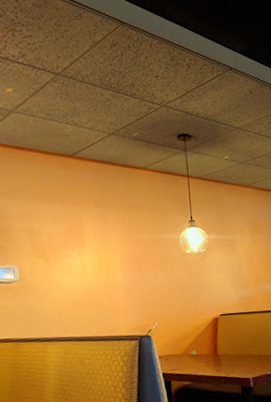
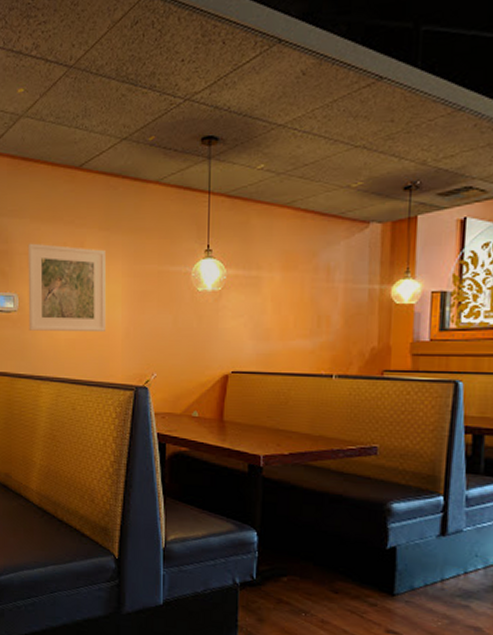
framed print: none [25,220,108,298] -> present [27,243,105,331]

